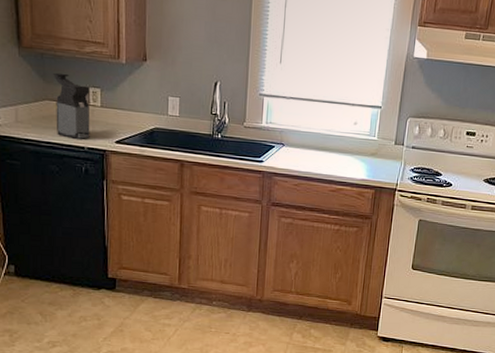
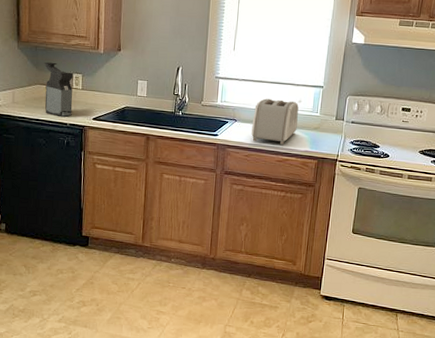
toaster: none [301,120,354,173] -> present [251,98,299,145]

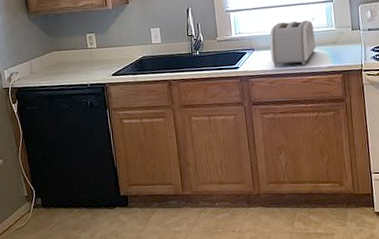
coffee maker: present [44,62,73,117] -> none [56,26,91,79]

